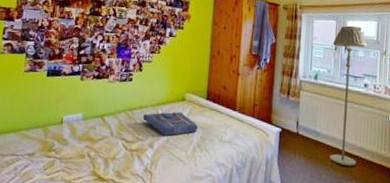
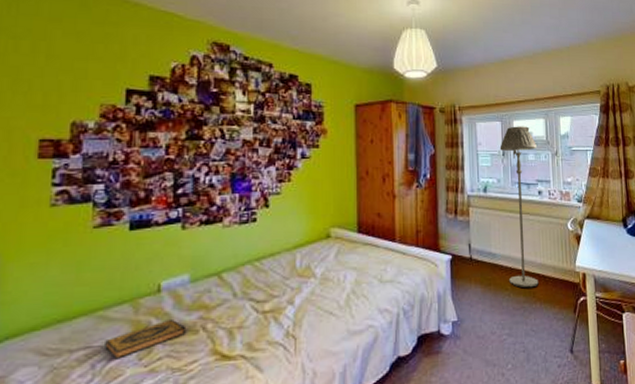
hardback book: none [24,144,76,167] -> present [105,318,185,360]
tote bag: present [143,111,198,137] -> none [277,253,351,287]

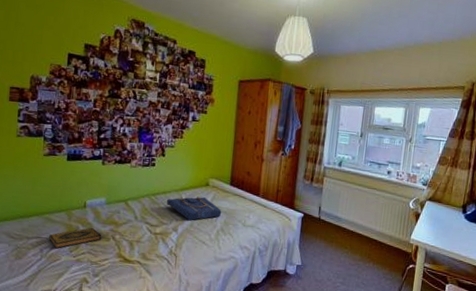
tote bag: none [277,253,351,287] -> present [167,196,222,221]
floor lamp: present [499,126,539,287] -> none [349,111,393,250]

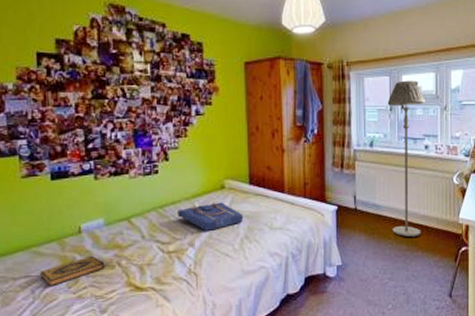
floor lamp: none [349,111,393,250] -> present [387,80,425,237]

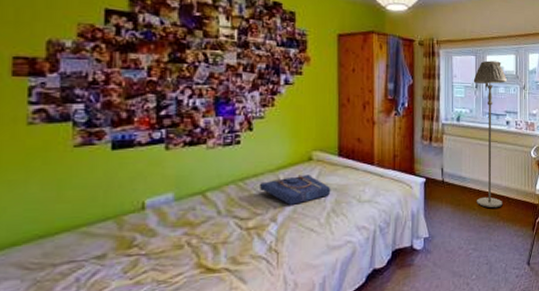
hardback book: present [40,255,104,287] -> none [89,234,170,273]

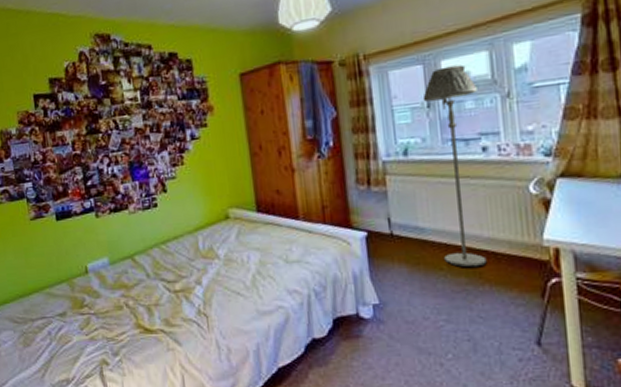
tote bag: present [260,174,331,206] -> none [181,234,254,268]

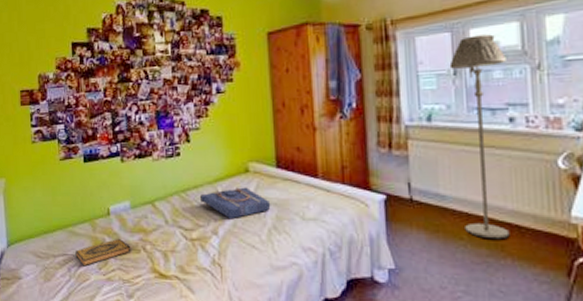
hardback book: none [54,296,112,328] -> present [75,238,130,267]
tote bag: none [181,234,254,268] -> present [200,187,271,220]

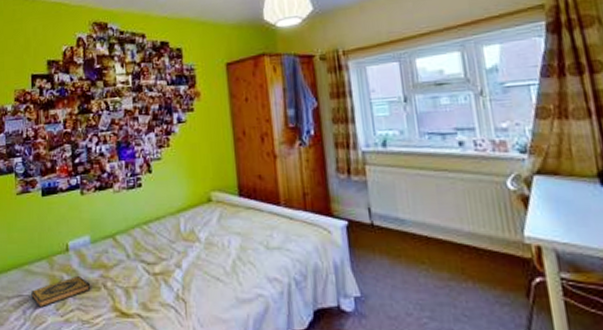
tote bag: present [200,187,271,220] -> none [163,217,235,252]
floor lamp: present [449,34,510,238] -> none [399,63,469,261]

